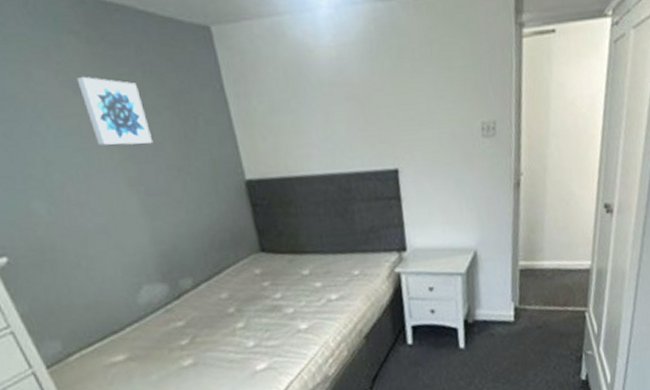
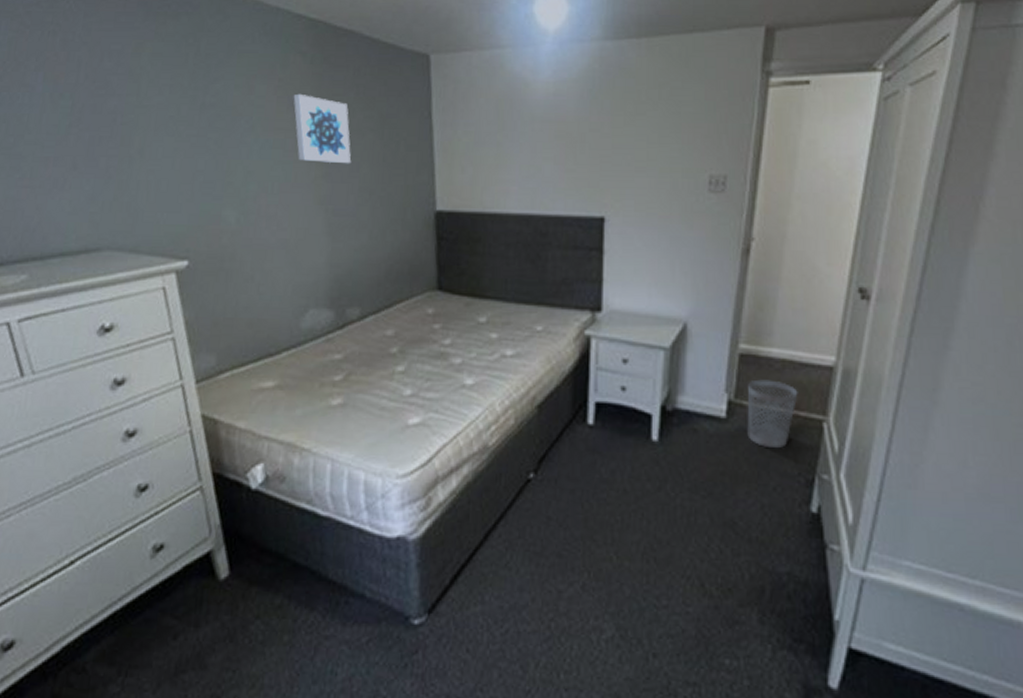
wastebasket: none [528,286,566,339] -> present [747,379,798,448]

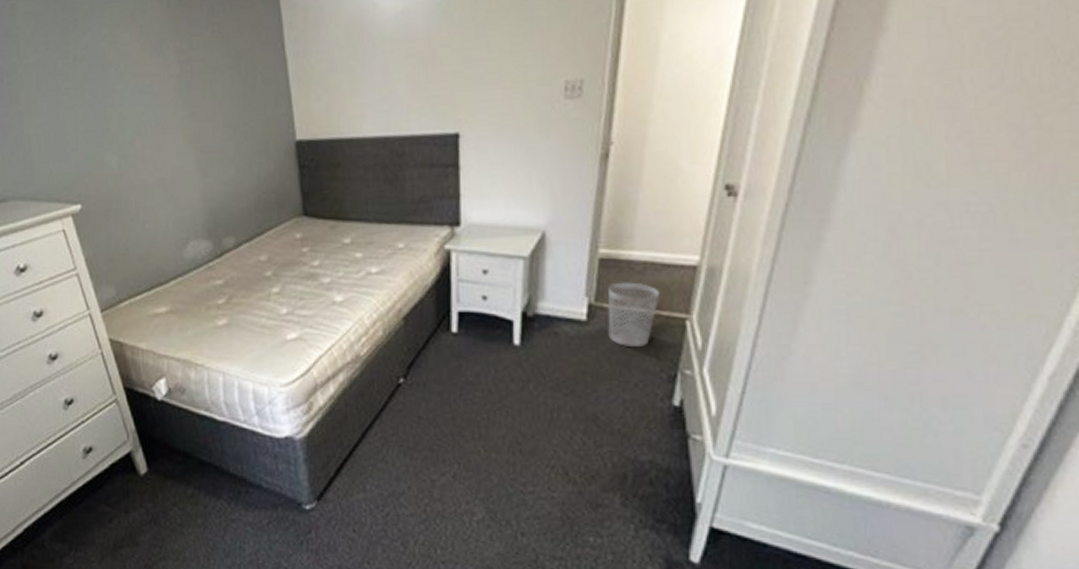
wall art: present [293,93,352,164] -> none [154,37,214,104]

